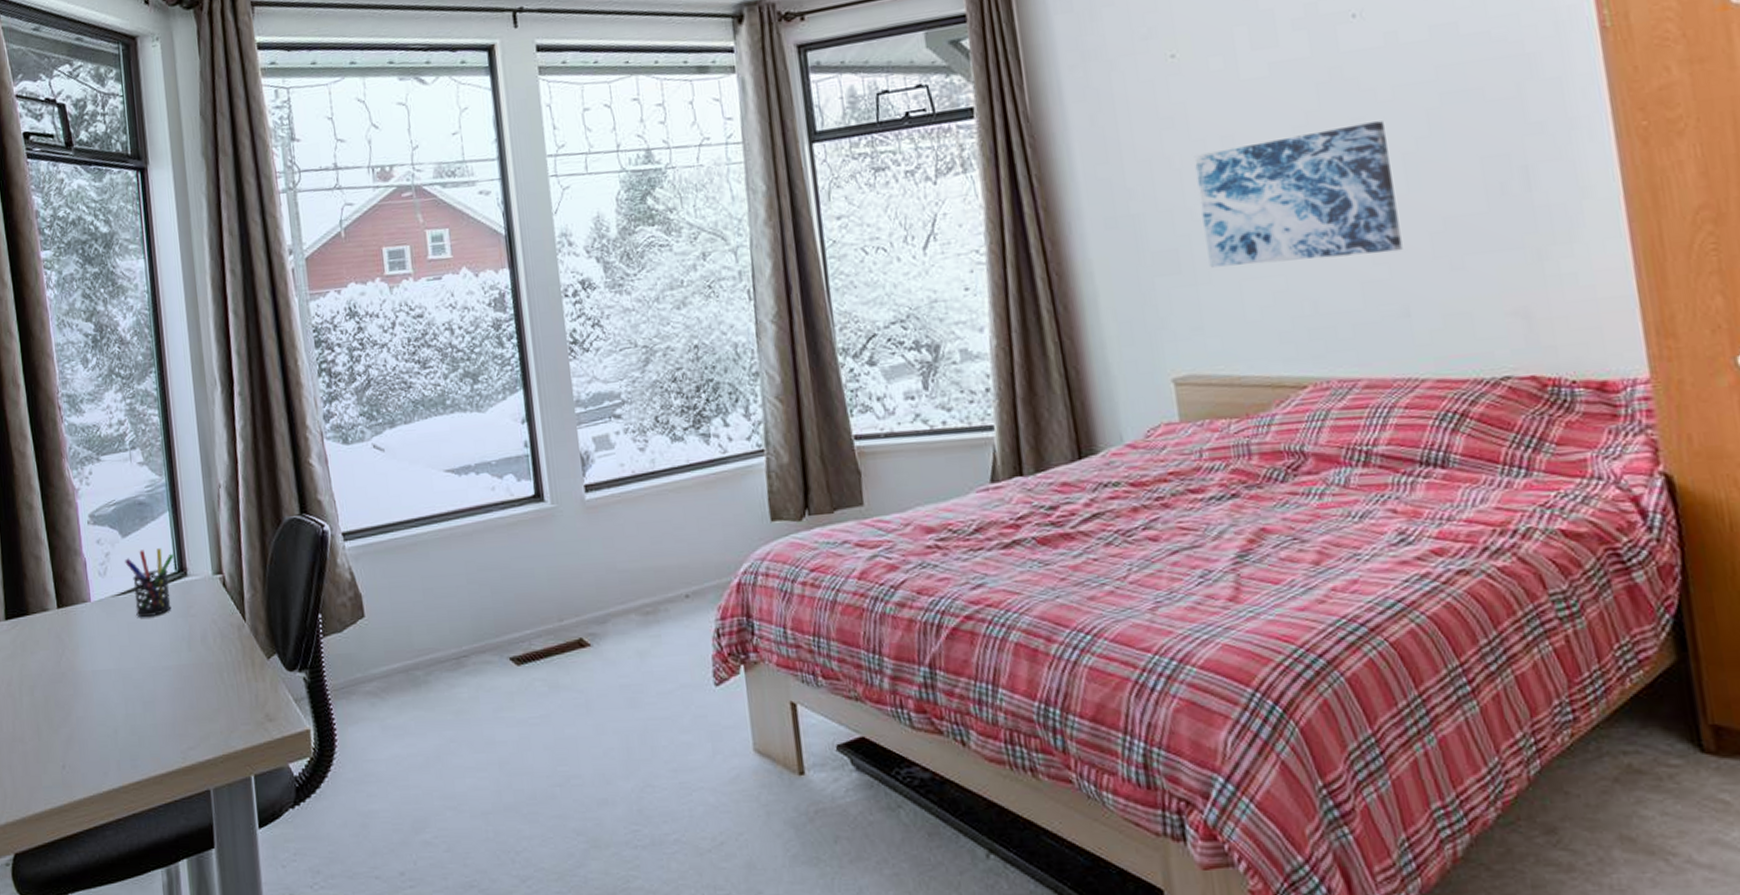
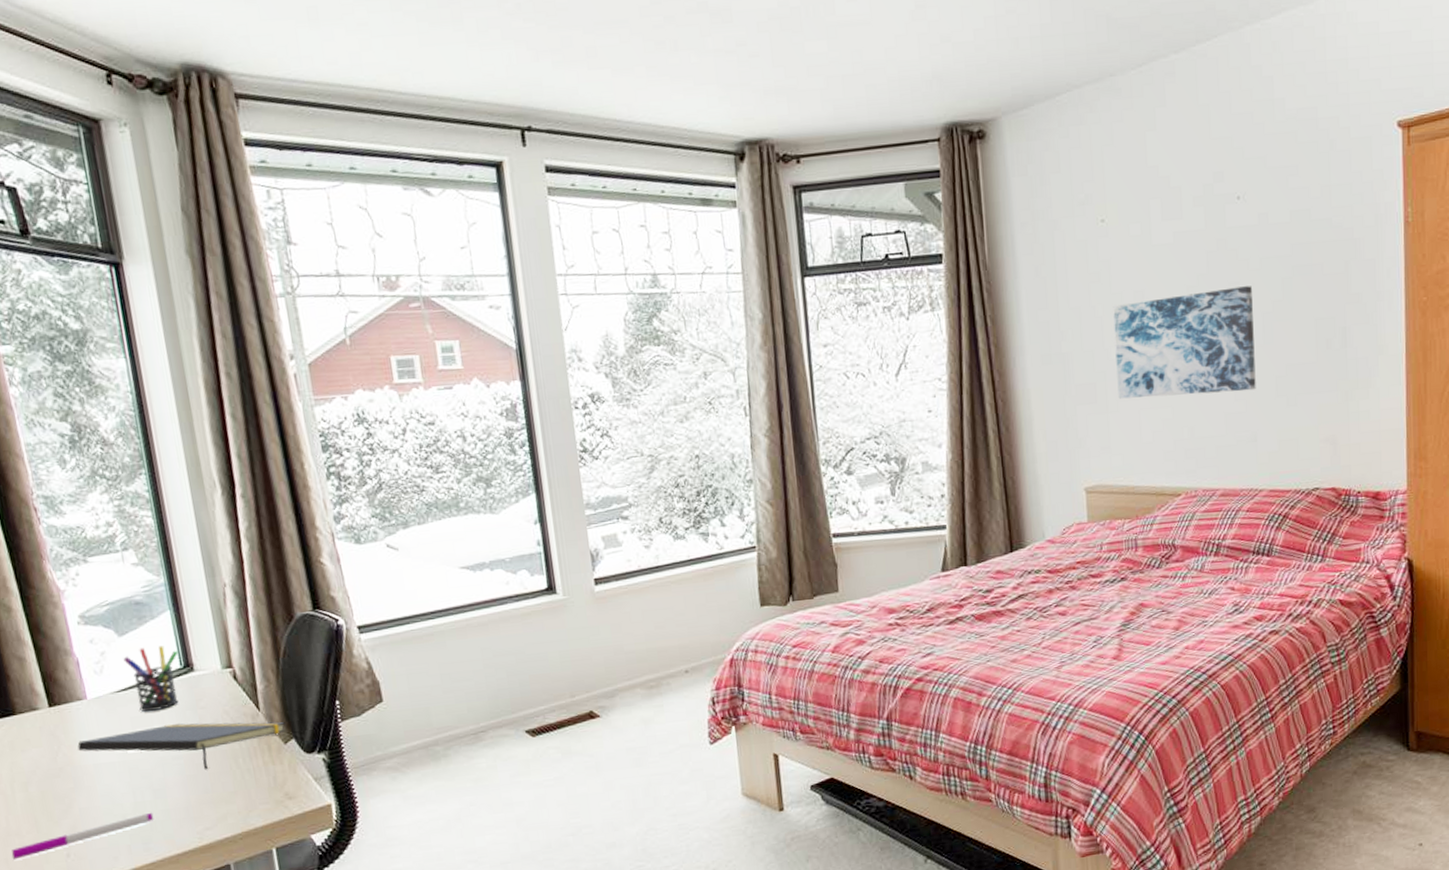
pen: none [14,726,143,768] -> present [11,812,154,860]
notepad: none [79,631,269,684] -> present [77,722,286,770]

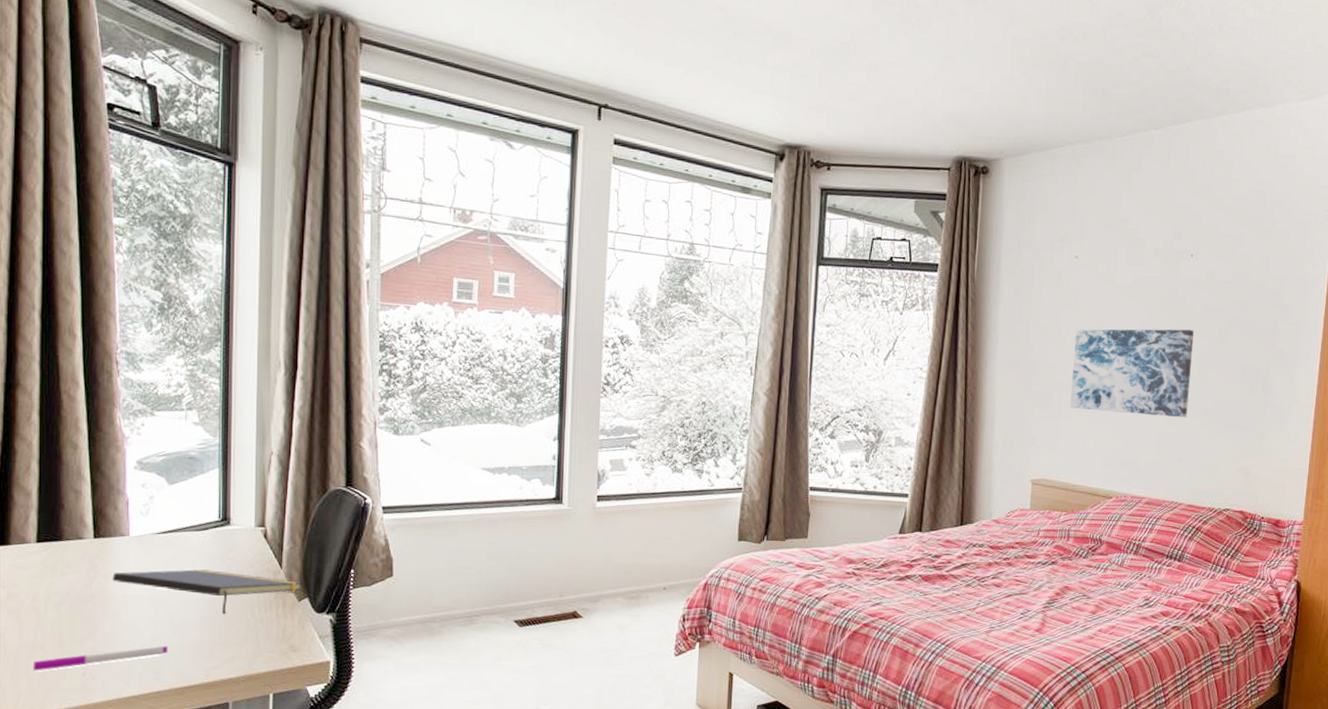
pen holder: present [123,645,179,712] -> none [169,498,219,556]

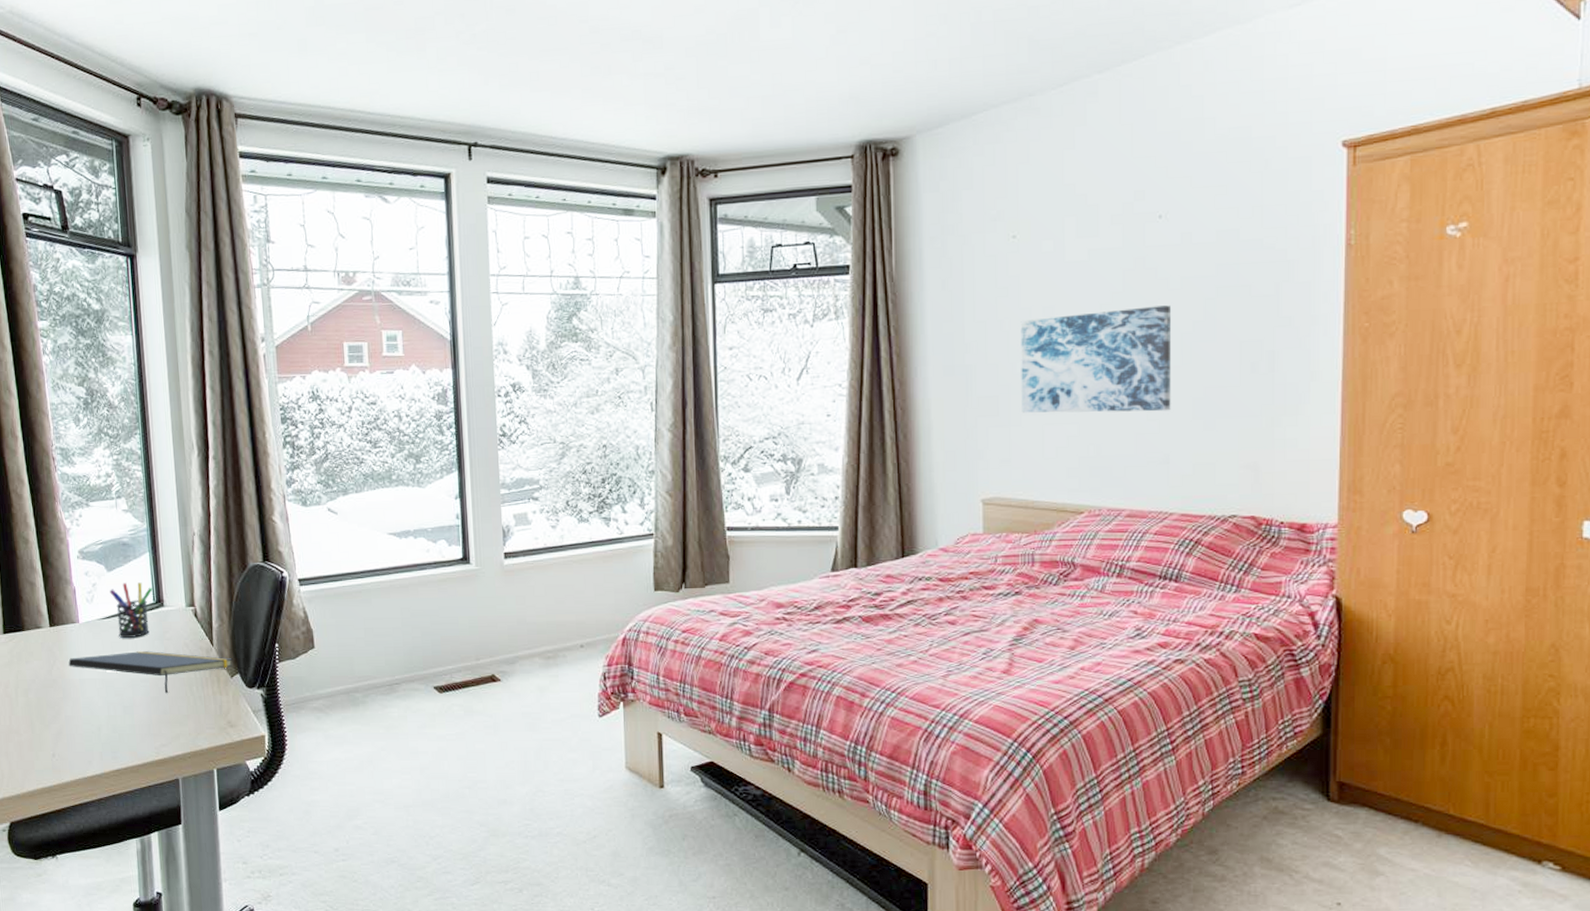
pen: present [32,645,169,671] -> none [11,725,122,754]
pen holder: none [169,498,219,556] -> present [109,582,153,639]

